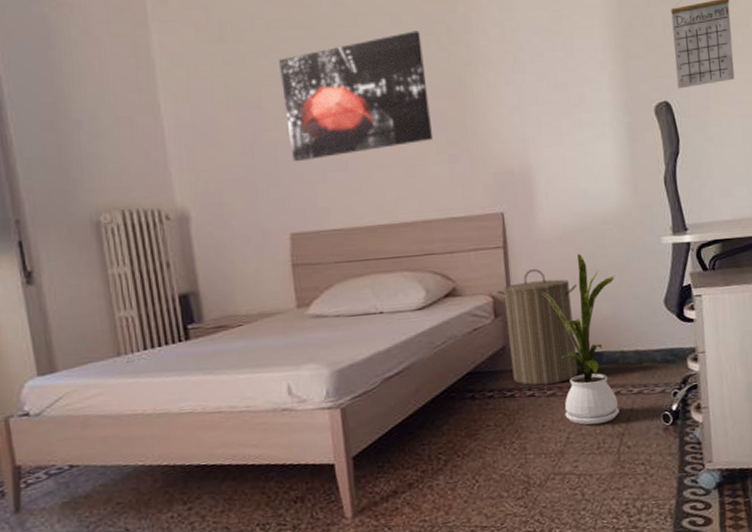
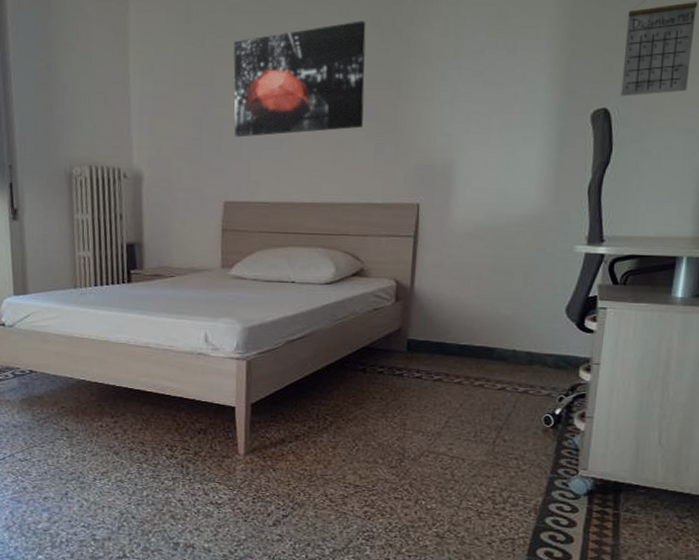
laundry hamper: present [497,269,578,386] -> none [401,261,480,371]
house plant: present [541,253,620,425] -> none [443,251,521,415]

